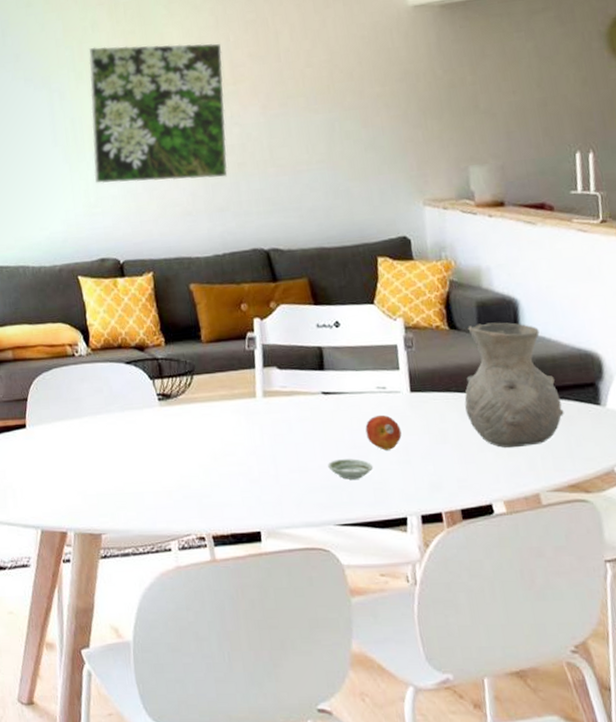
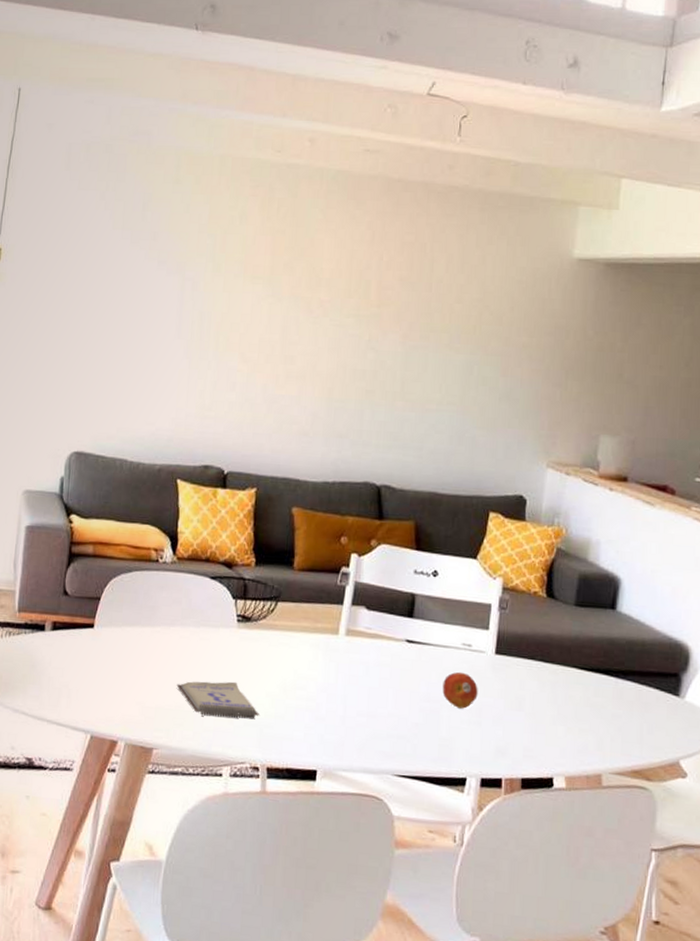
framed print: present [88,43,228,184] -> none [213,240,373,402]
desk calendar: none [112,458,196,495] -> present [176,681,259,719]
saucer: present [328,459,374,480] -> none [398,710,443,733]
vase: present [464,322,564,449] -> none [546,596,642,726]

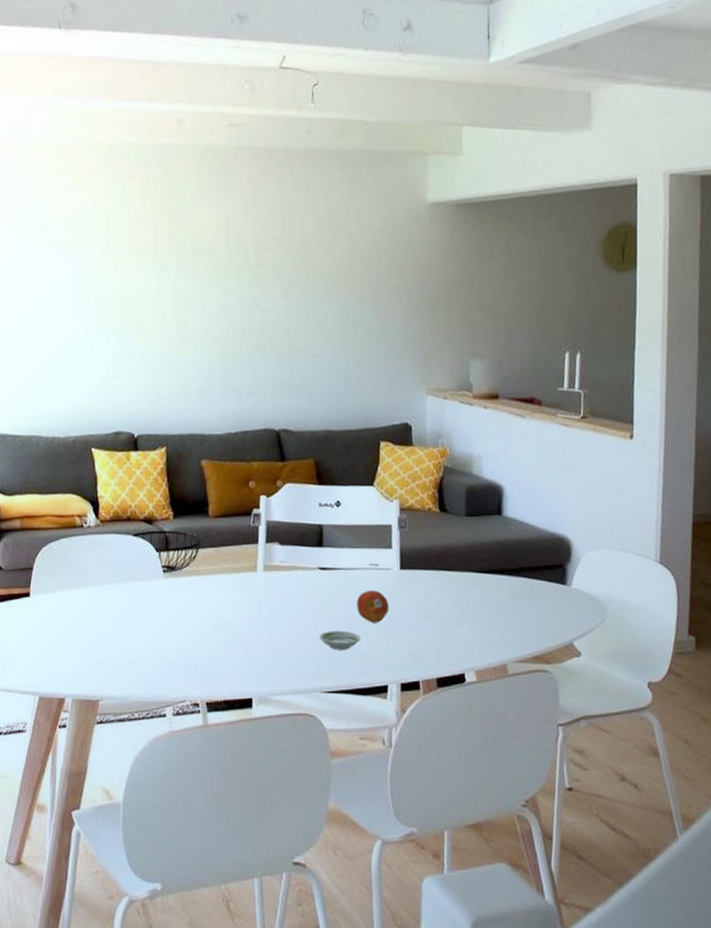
desk calendar: present [176,681,259,719] -> none [113,628,194,663]
saucer: none [398,710,443,733] -> present [319,630,361,650]

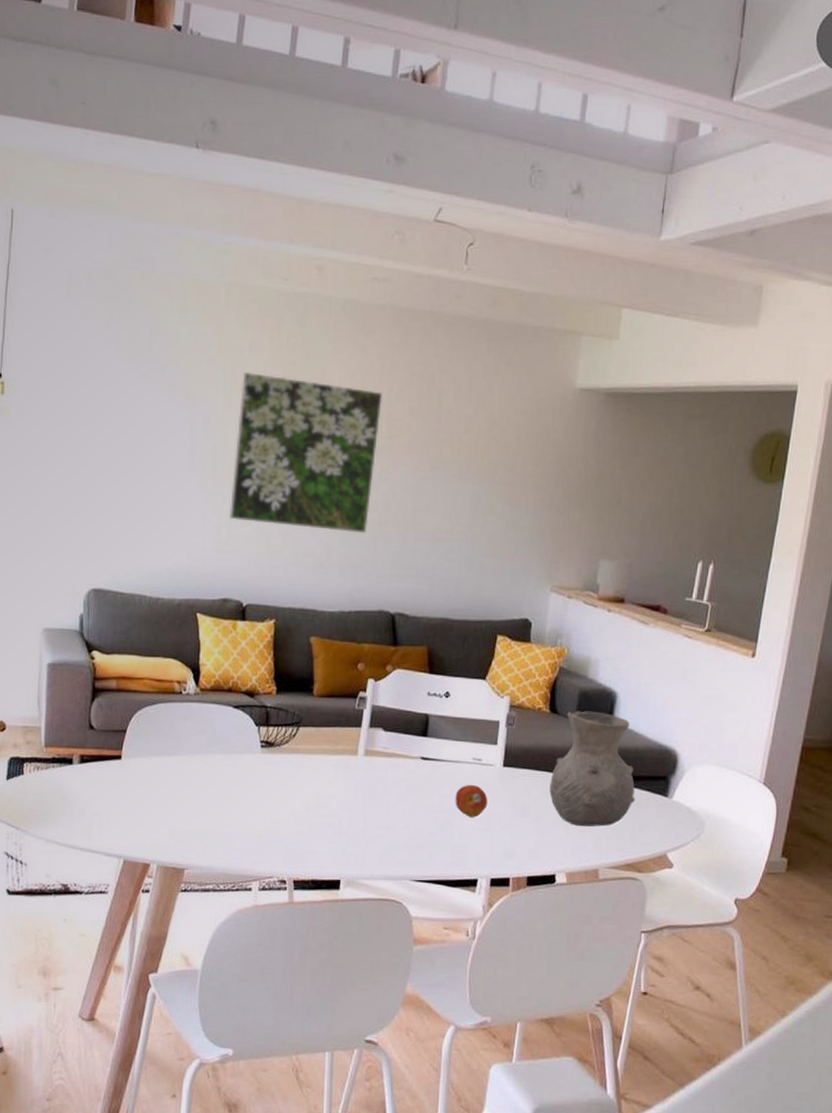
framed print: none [114,219,249,358] -> present [229,371,383,534]
saucer: present [319,630,361,650] -> none [414,821,456,841]
vase: none [448,506,534,623] -> present [549,710,635,827]

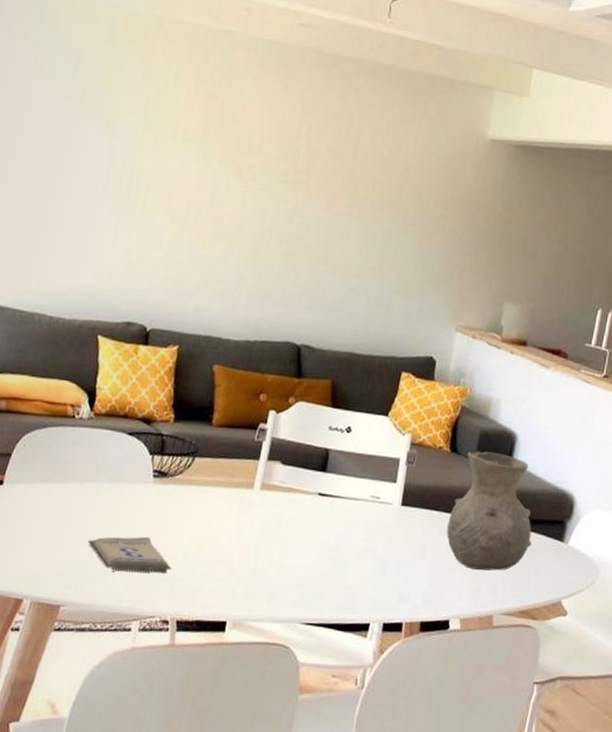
desk calendar: none [204,803,285,837] -> present [87,536,171,573]
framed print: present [229,371,383,534] -> none [140,101,303,265]
fruit: present [455,784,488,818] -> none [350,523,384,558]

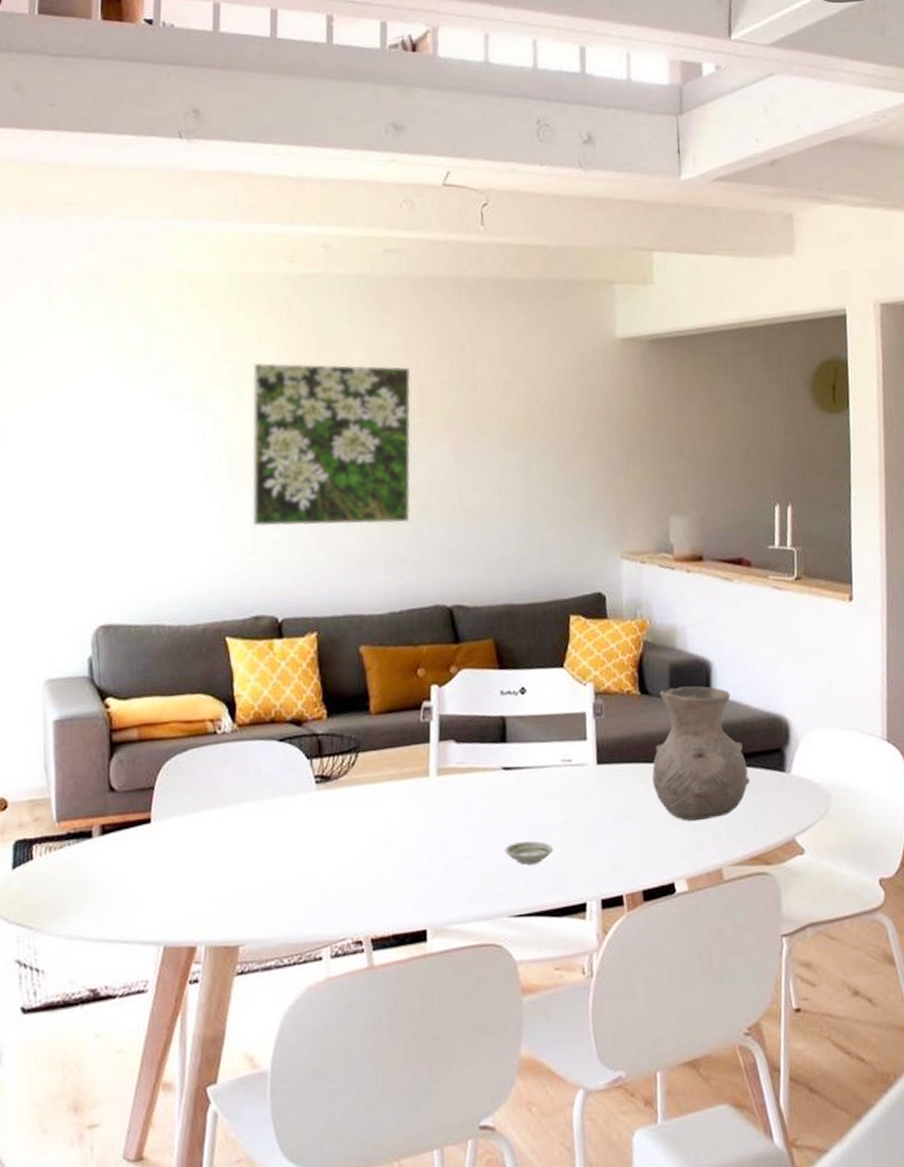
desk calendar: present [87,536,171,573] -> none [256,851,355,897]
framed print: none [140,101,303,265] -> present [251,362,411,527]
saucer: none [307,560,350,582] -> present [505,841,554,865]

